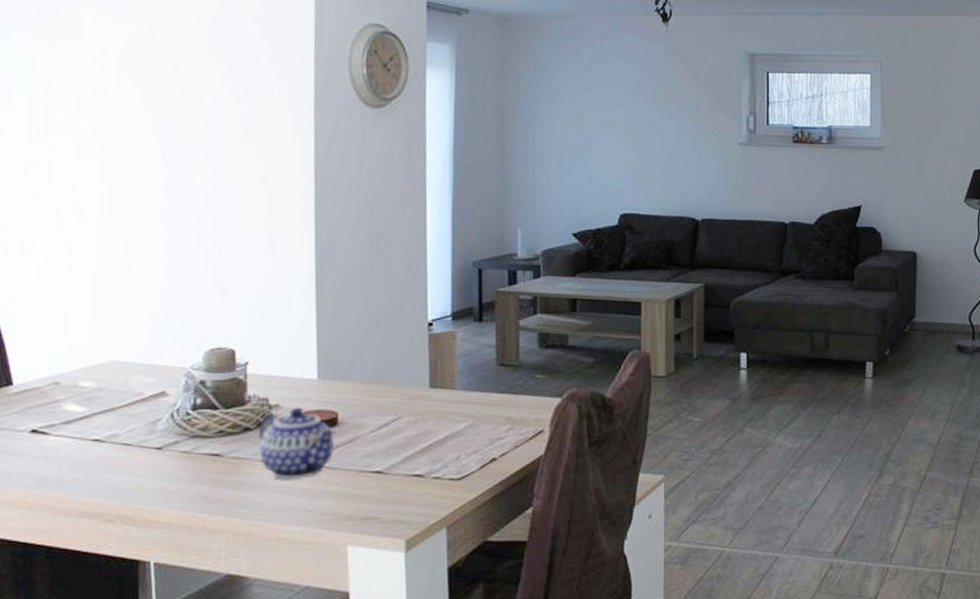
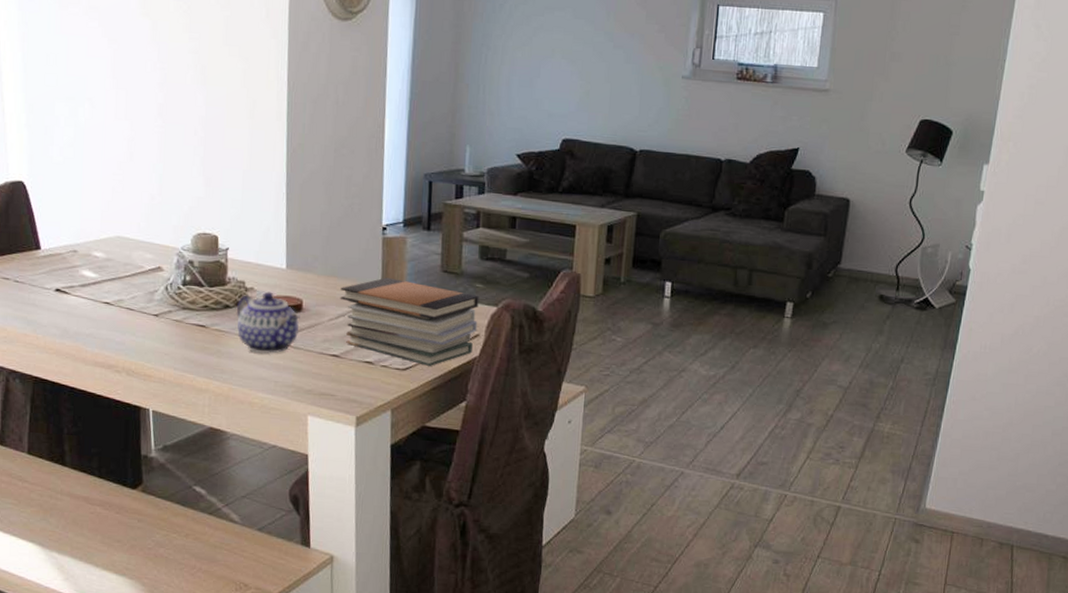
book stack: none [382,377,541,472] -> present [340,277,479,366]

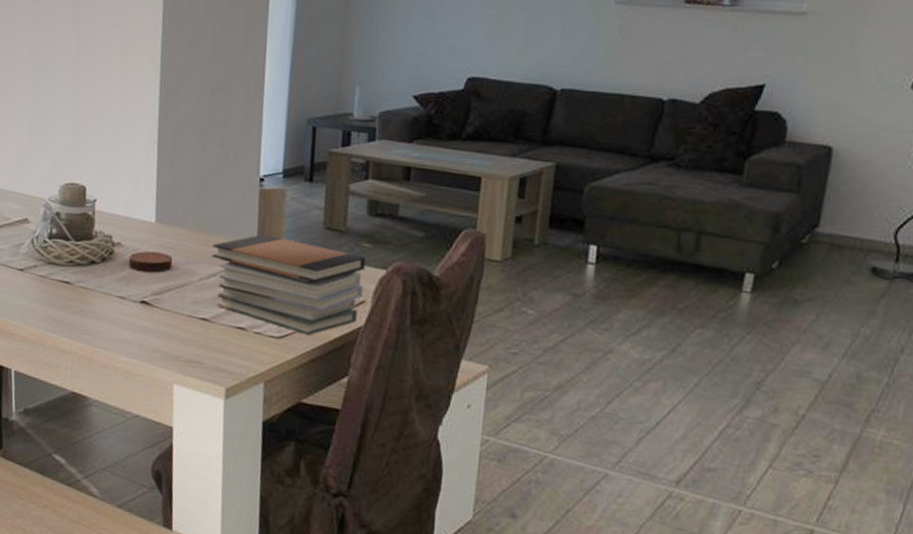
teapot: present [236,291,300,354] -> none [102,247,169,315]

